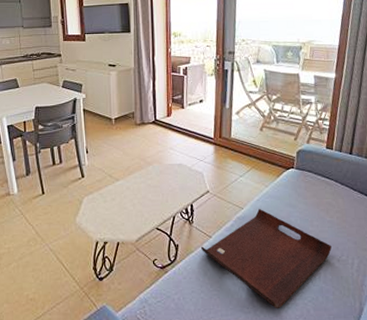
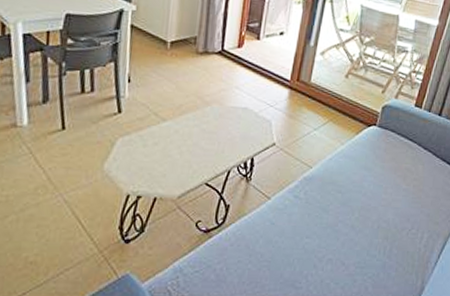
serving tray: present [200,208,332,308] -> none [255,168,403,284]

